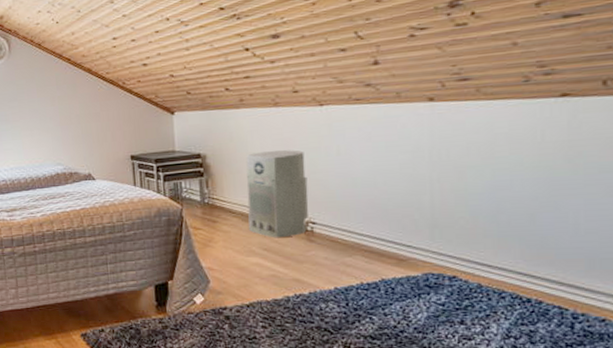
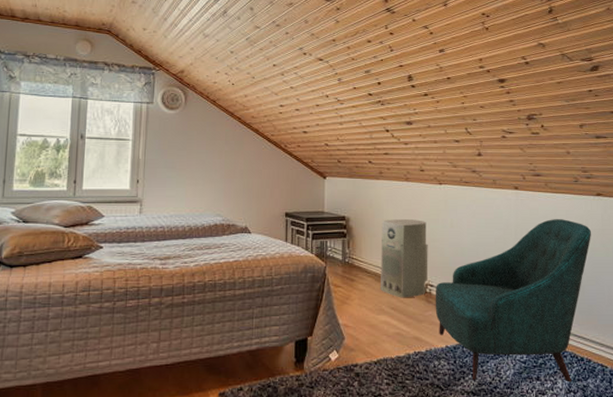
armchair: none [318,132,549,327] -> present [435,219,591,382]

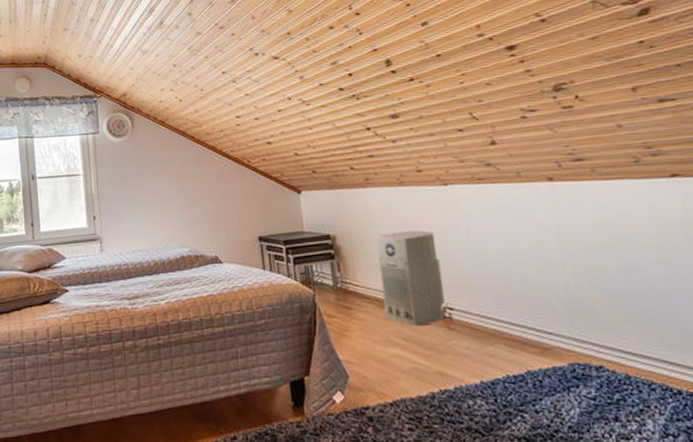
armchair: present [435,219,591,382] -> none [457,212,671,423]

